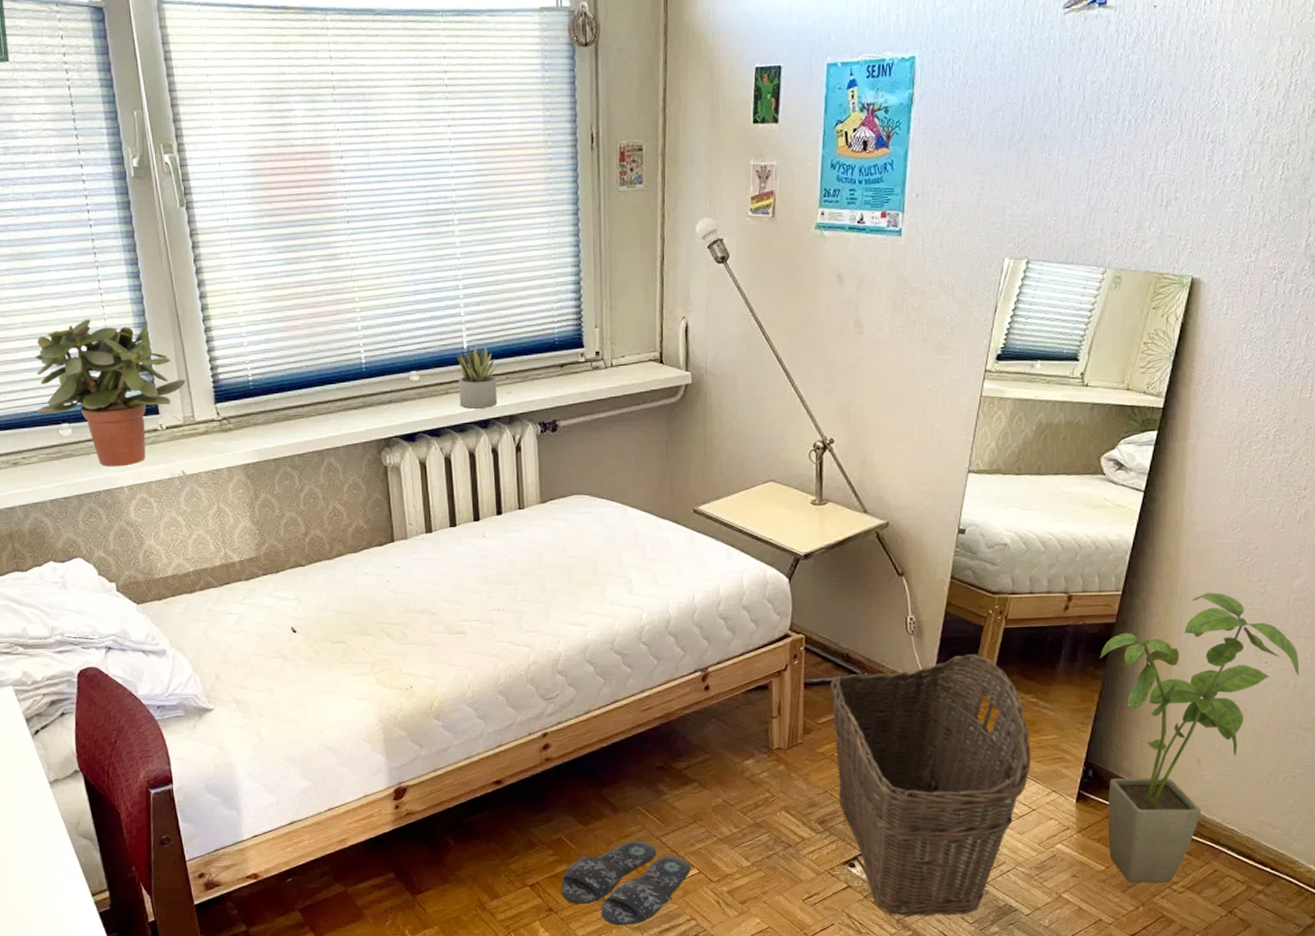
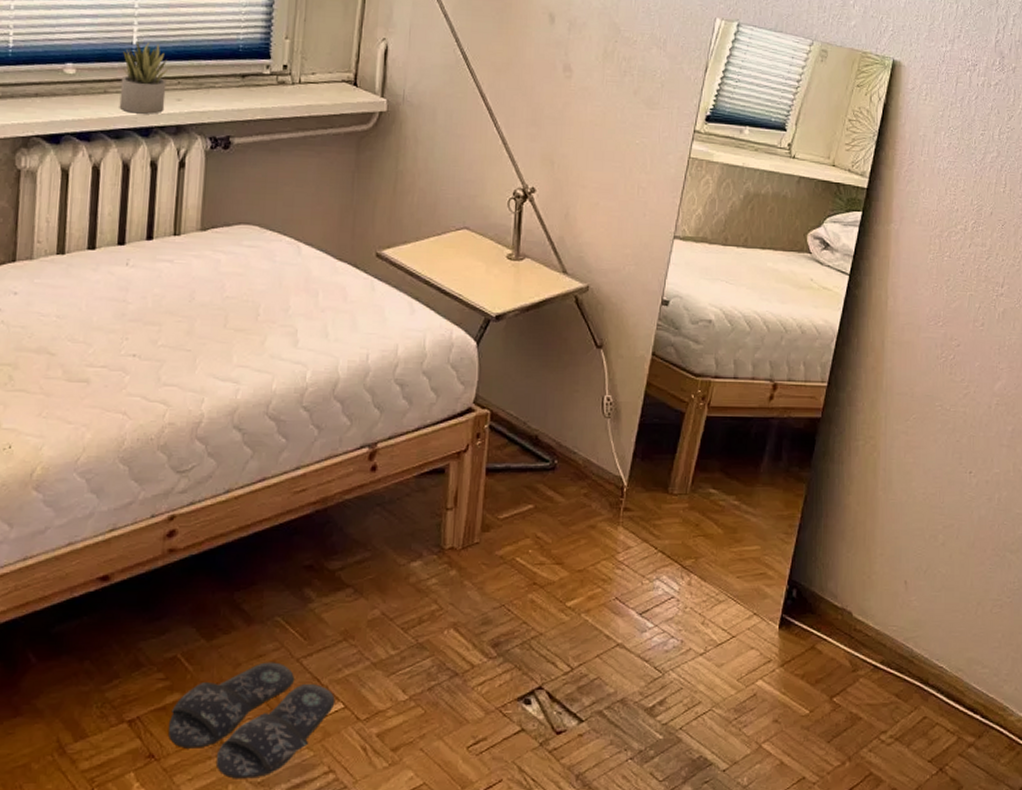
wicker basket: present [830,654,1032,917] -> none [514,445,733,771]
house plant: present [1099,592,1300,883] -> none [804,390,1003,731]

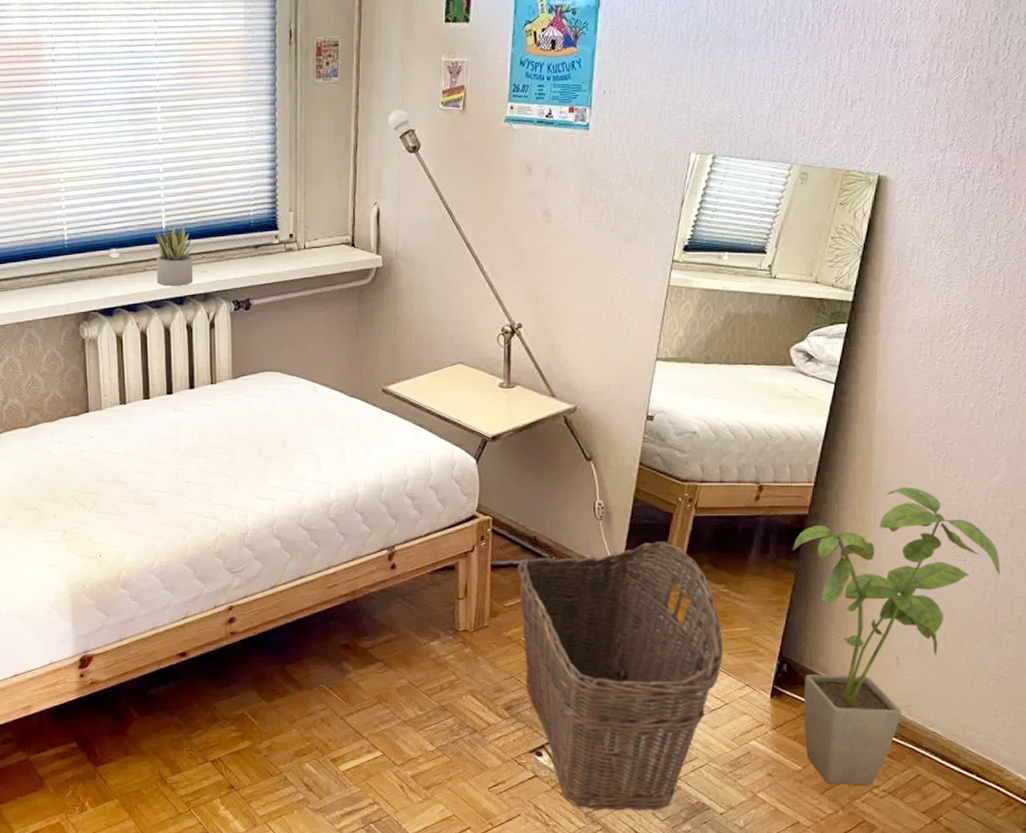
slippers: present [168,662,335,779] -> none [243,719,375,807]
wicker basket: none [514,445,733,771] -> present [517,542,724,811]
house plant: none [804,390,1003,731] -> present [792,487,1001,785]

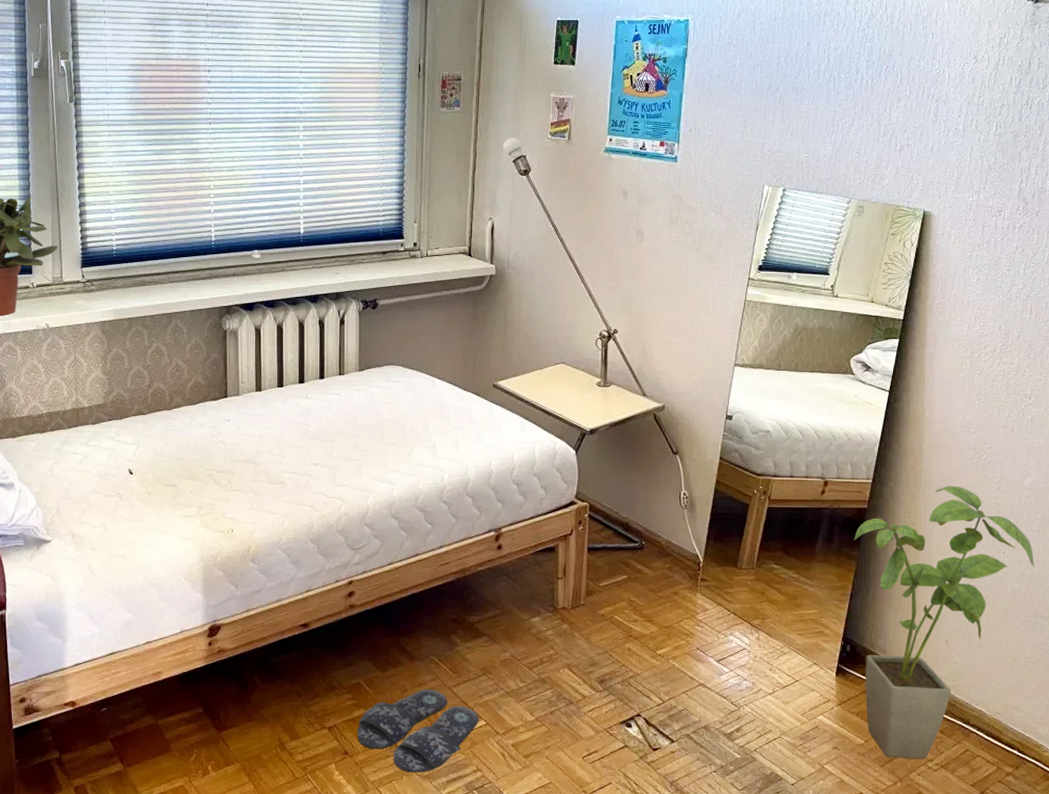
succulent plant: present [155,225,194,286] -> none [293,230,328,285]
slippers: none [243,719,375,807] -> present [358,689,479,773]
wicker basket: present [517,542,724,811] -> none [610,530,794,781]

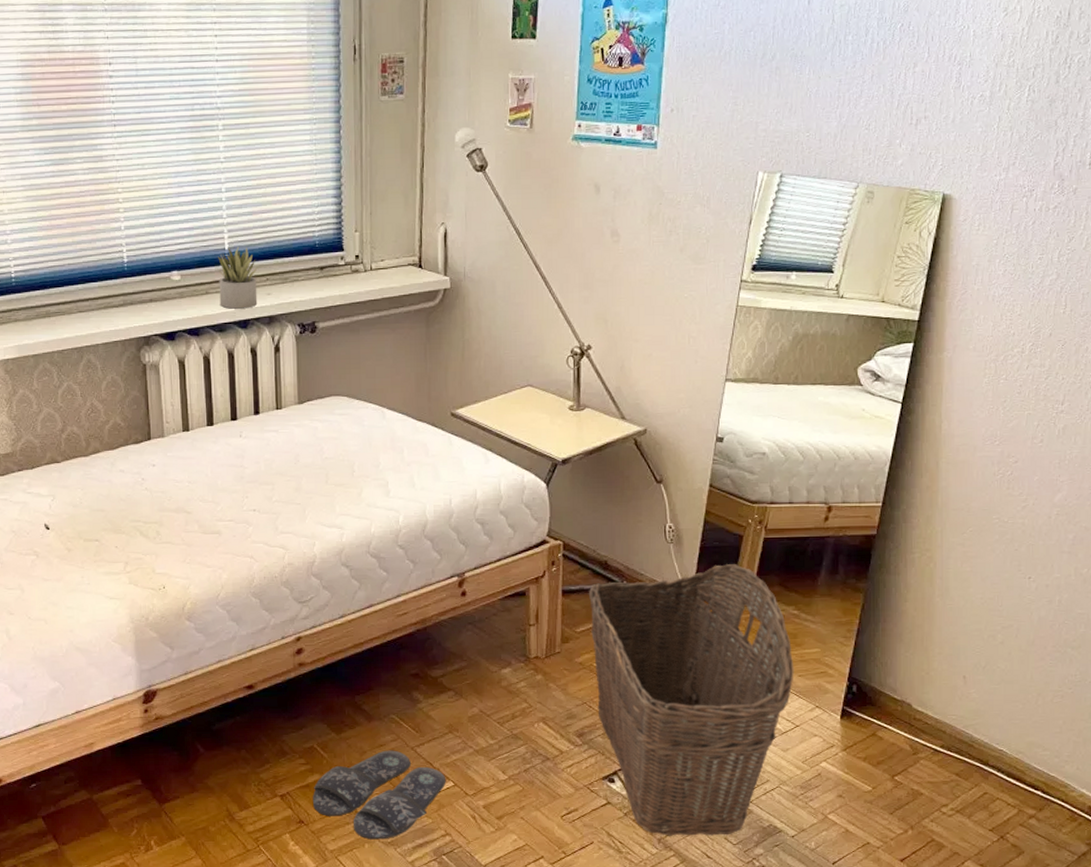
succulent plant: none [293,230,328,285] -> present [217,246,258,309]
wicker basket: none [610,530,794,781] -> present [588,564,794,836]
house plant: present [853,485,1034,759] -> none [860,505,1064,804]

